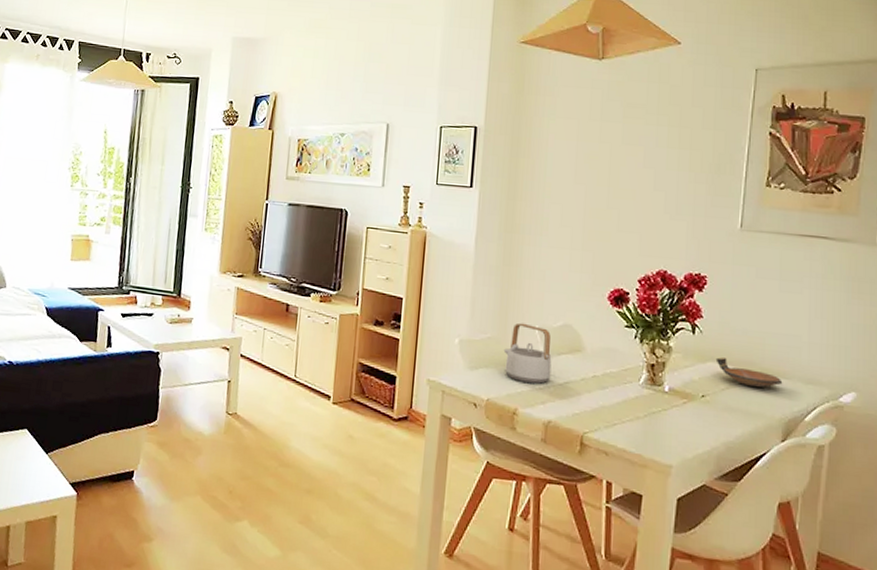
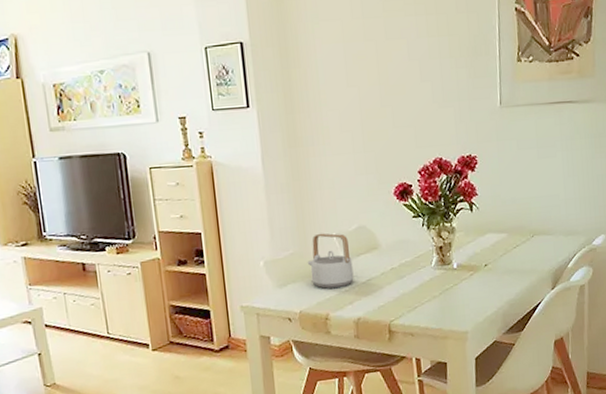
bowl: present [715,356,783,387] -> none [492,226,548,248]

